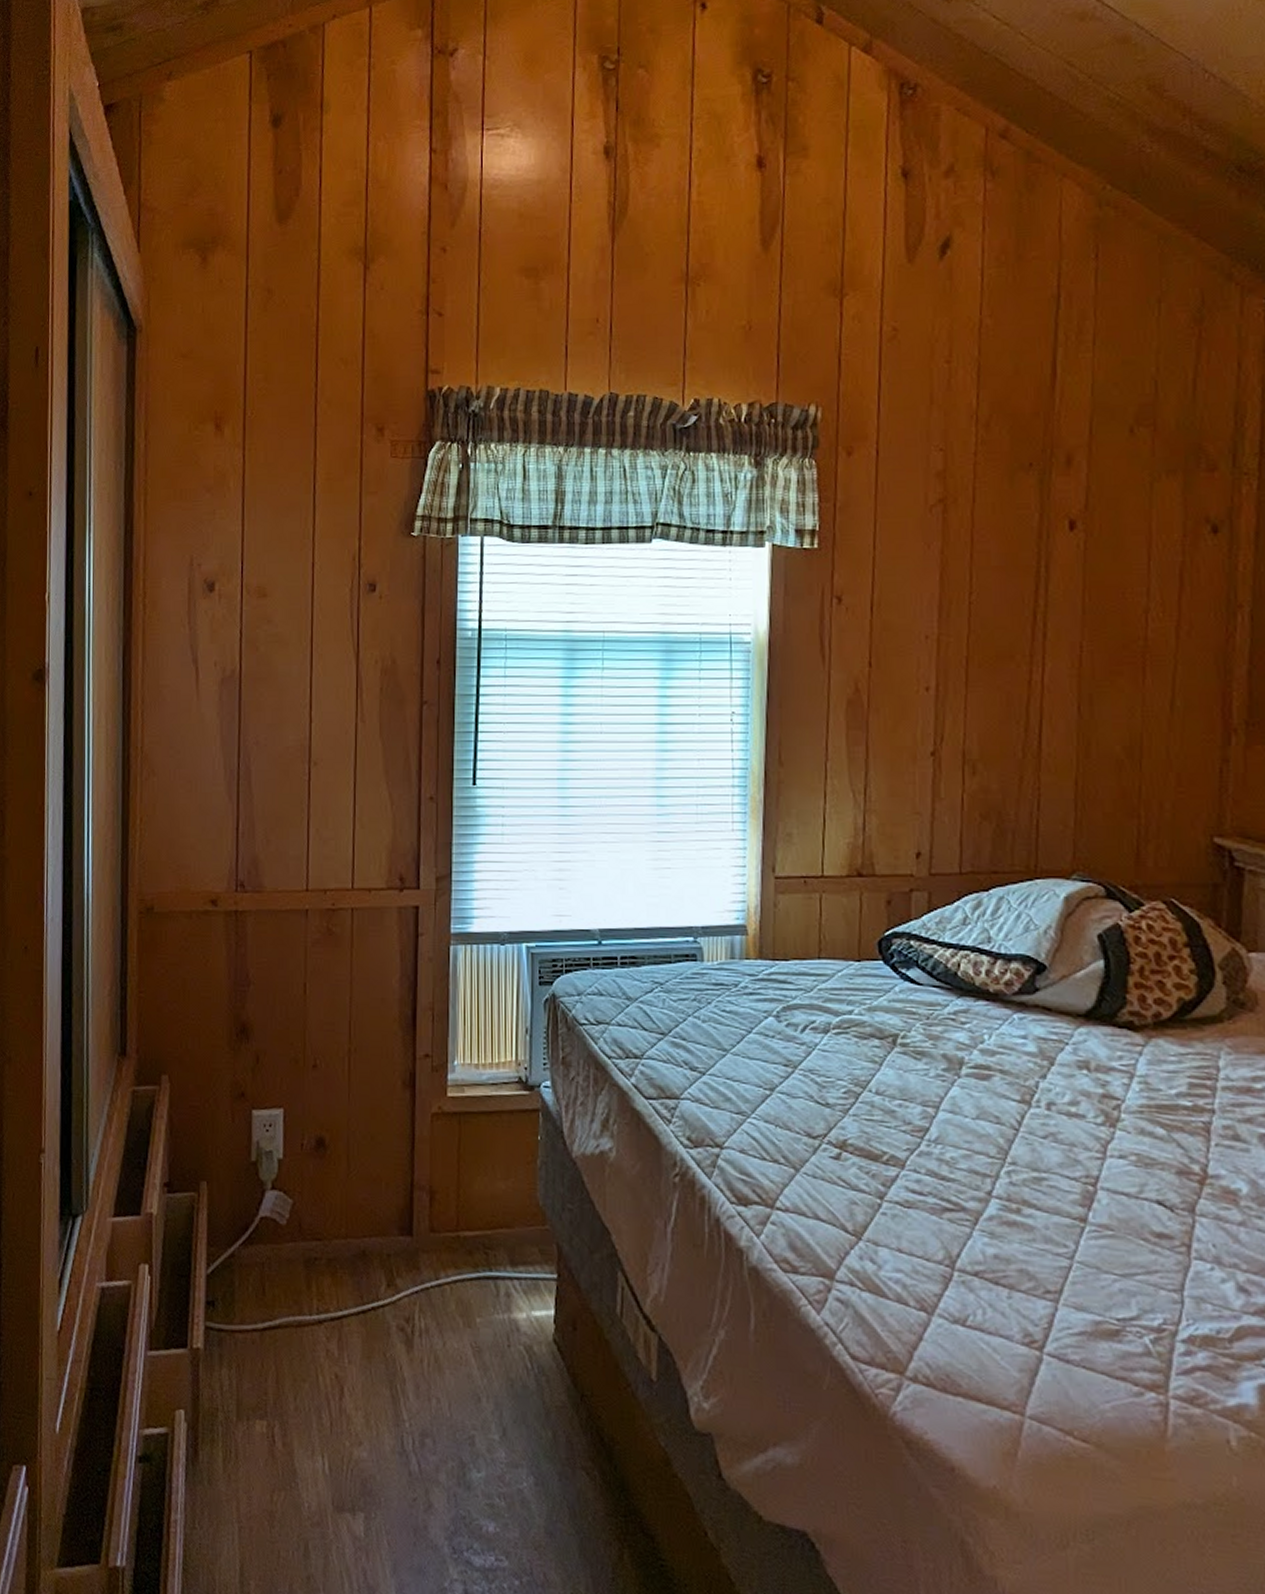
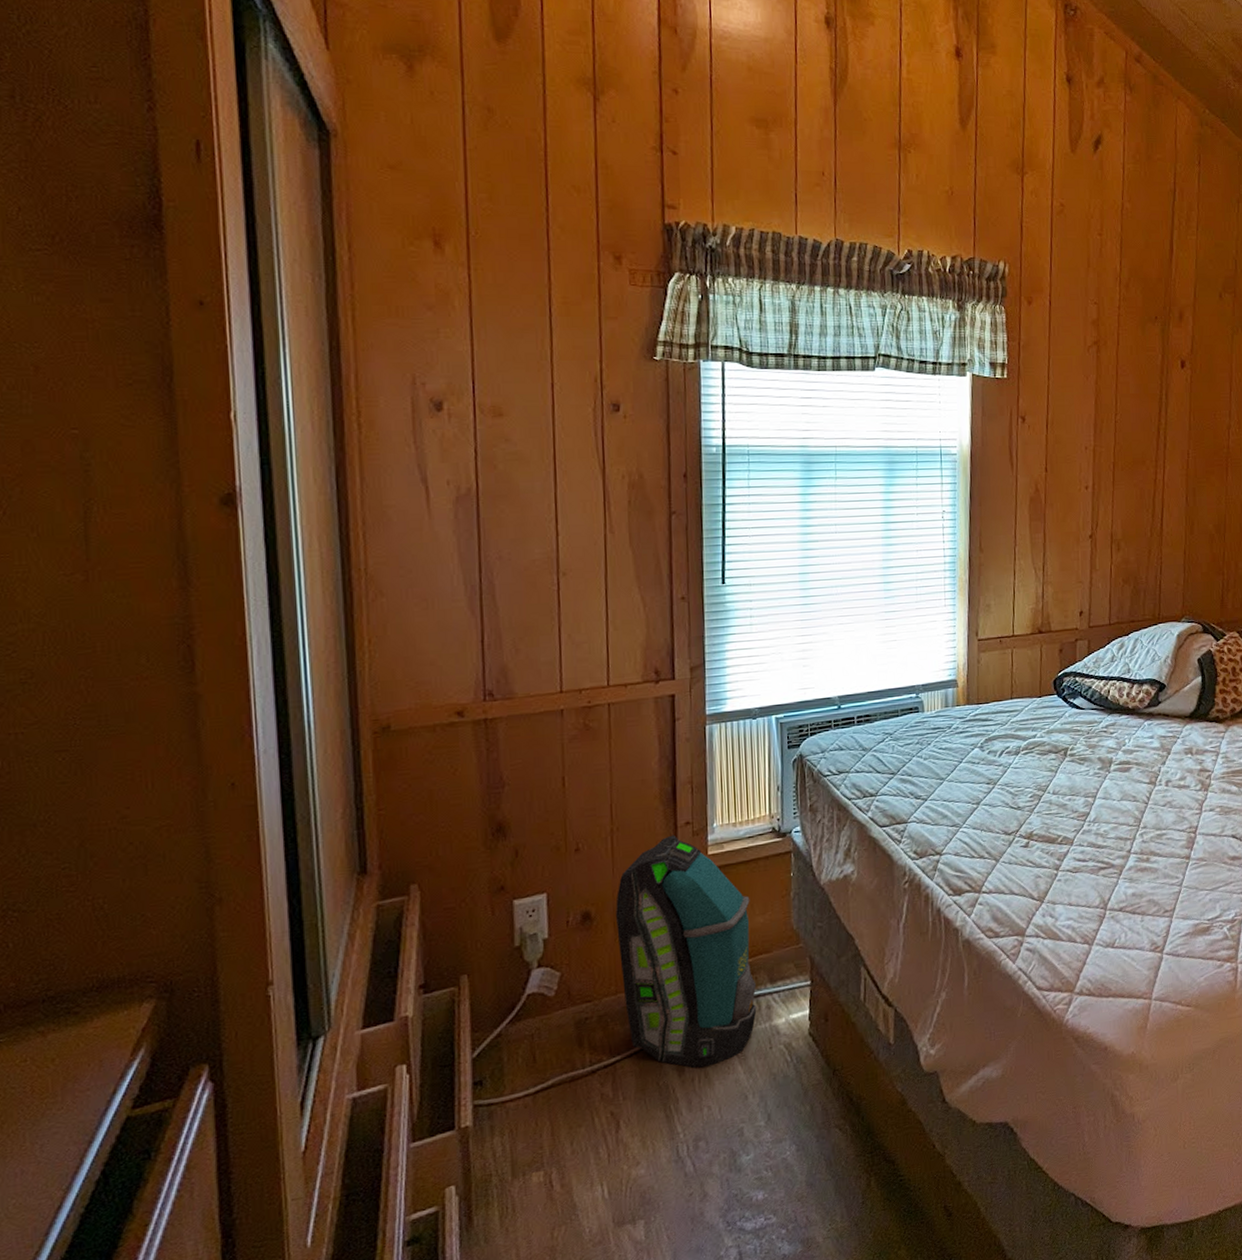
backpack: none [350,1066,495,1350] -> present [616,835,757,1068]

